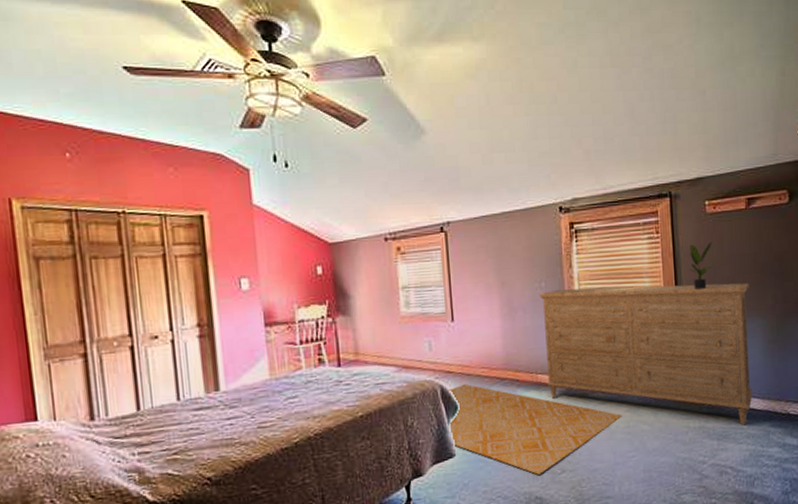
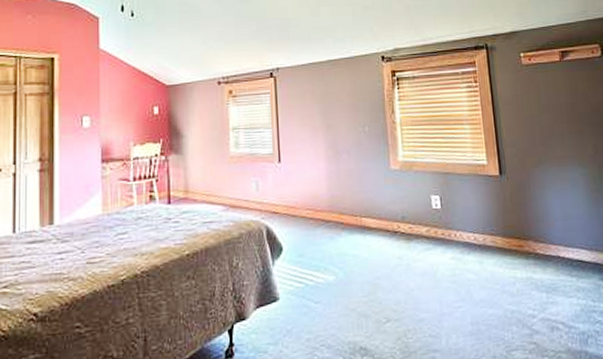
rug: present [447,383,622,476] -> none [272,224,447,324]
dresser: present [539,282,753,426] -> none [363,132,580,278]
potted plant: present [689,242,718,290] -> none [507,91,536,137]

